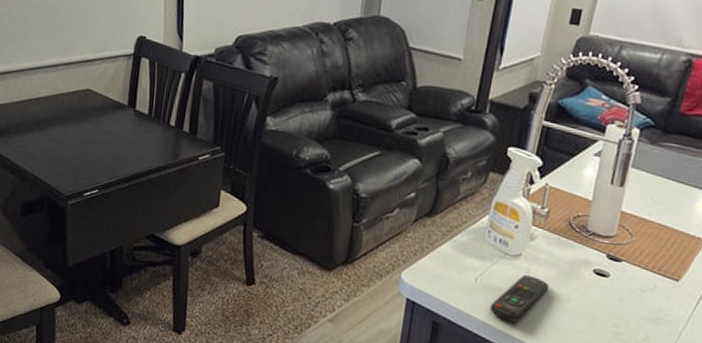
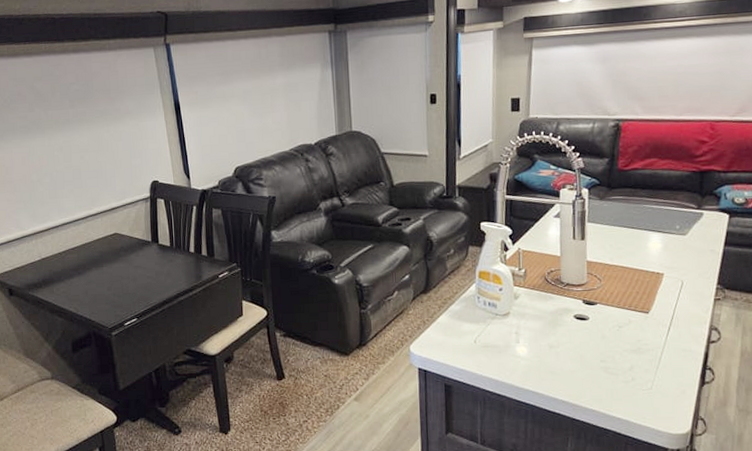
remote control: present [489,275,550,322] -> none [491,330,539,373]

